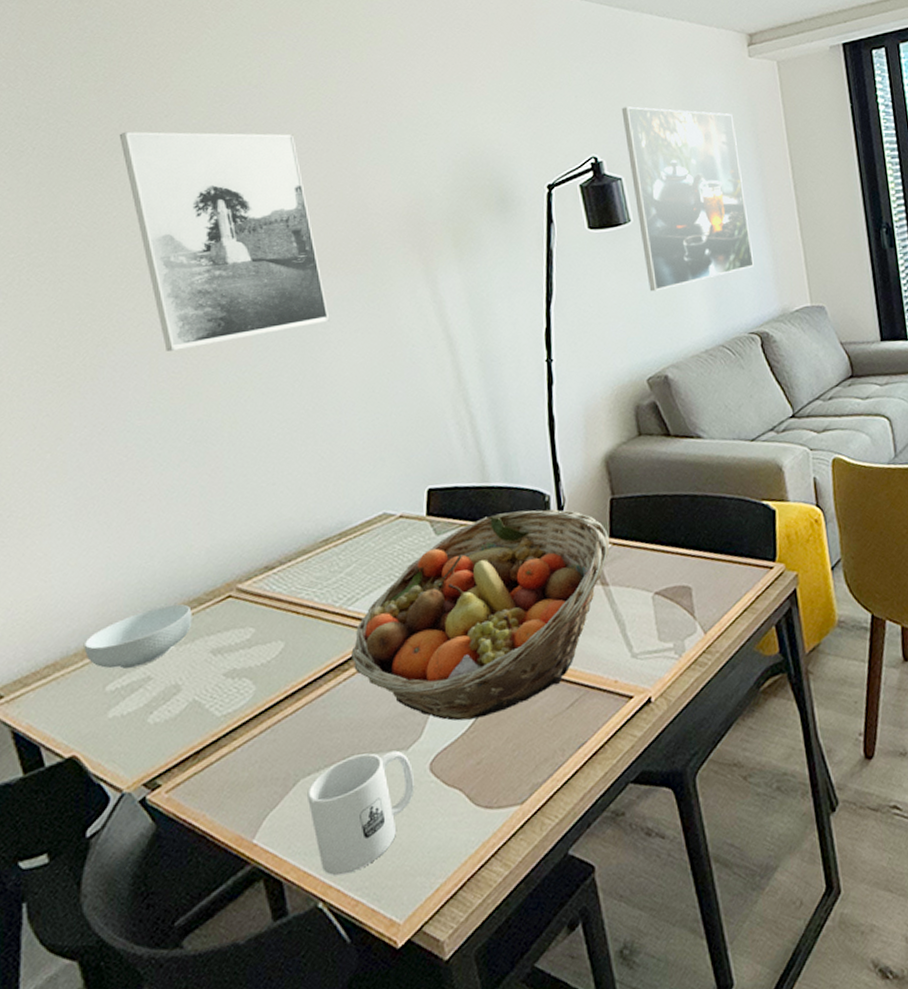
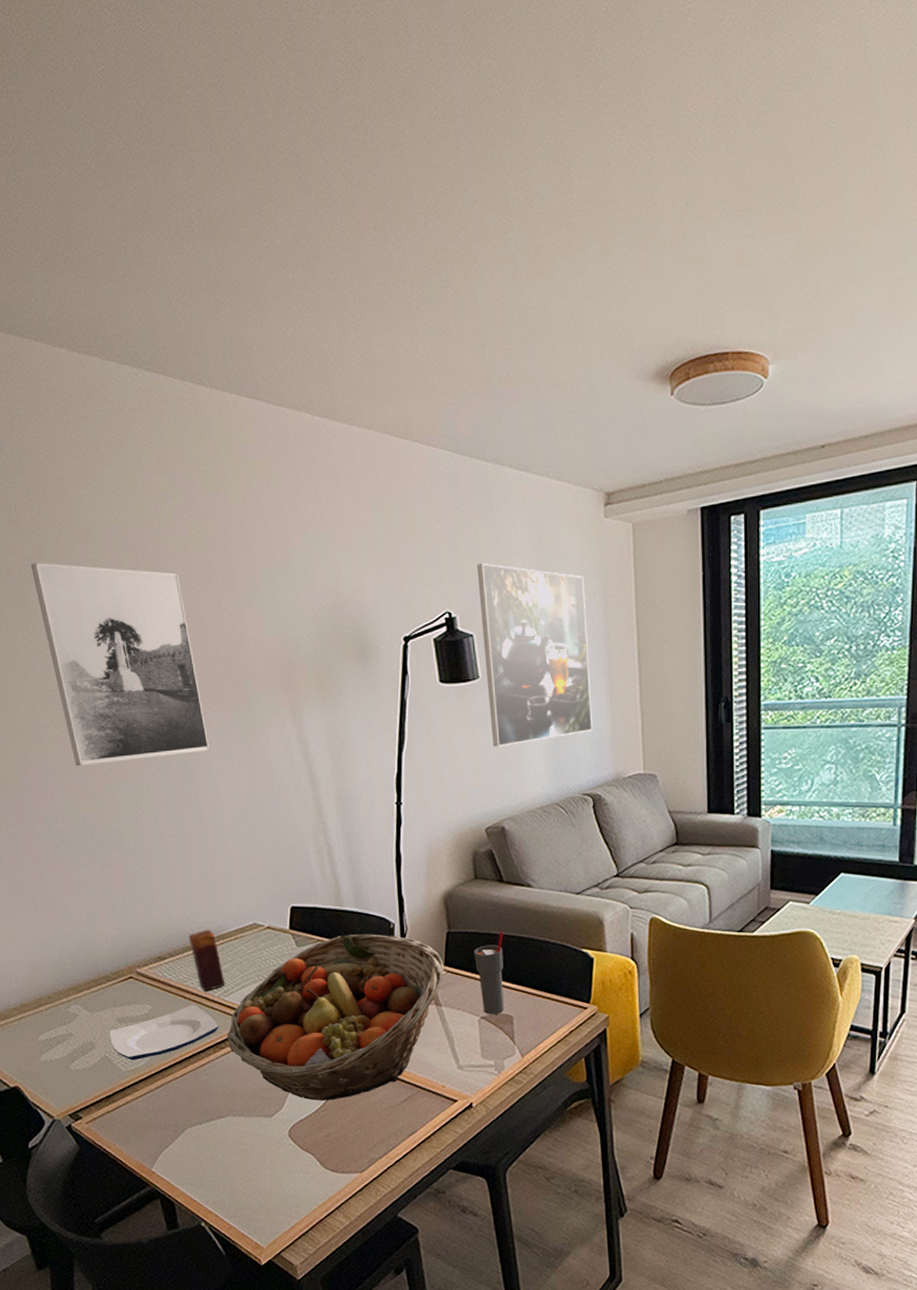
cereal bowl: present [83,603,192,669] -> none [20,978,102,1024]
plate: none [200,620,342,702] -> present [109,1005,220,1061]
candle: none [303,526,349,602] -> present [188,929,226,991]
mug: present [307,751,415,876] -> none [193,1116,276,1205]
cup: none [642,491,681,589] -> present [474,931,505,1015]

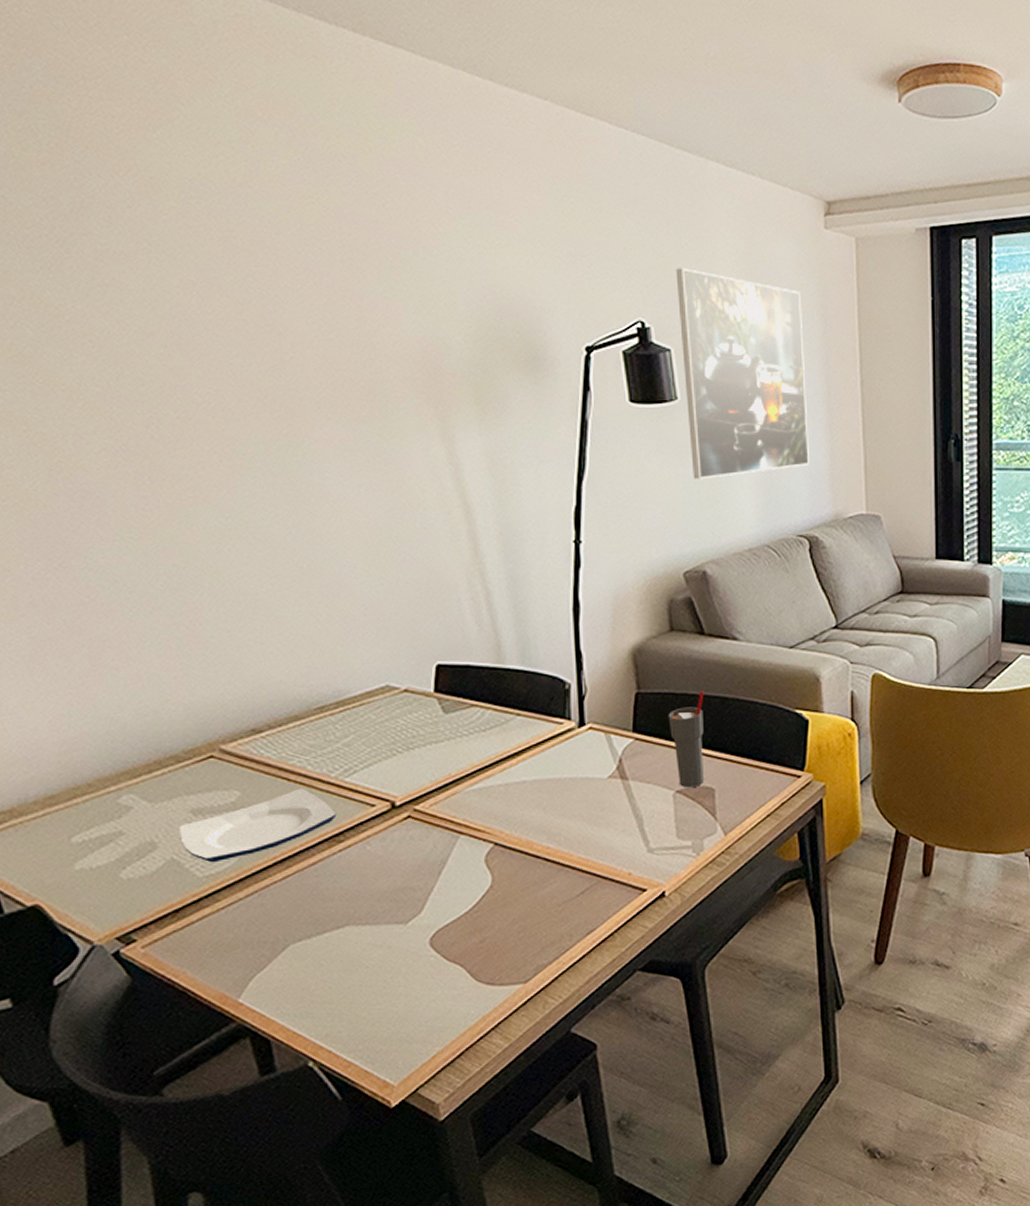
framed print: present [30,562,210,766] -> none [70,219,329,485]
candle: present [188,929,226,991] -> none [295,693,346,770]
fruit basket: present [227,934,445,1101] -> none [348,696,633,900]

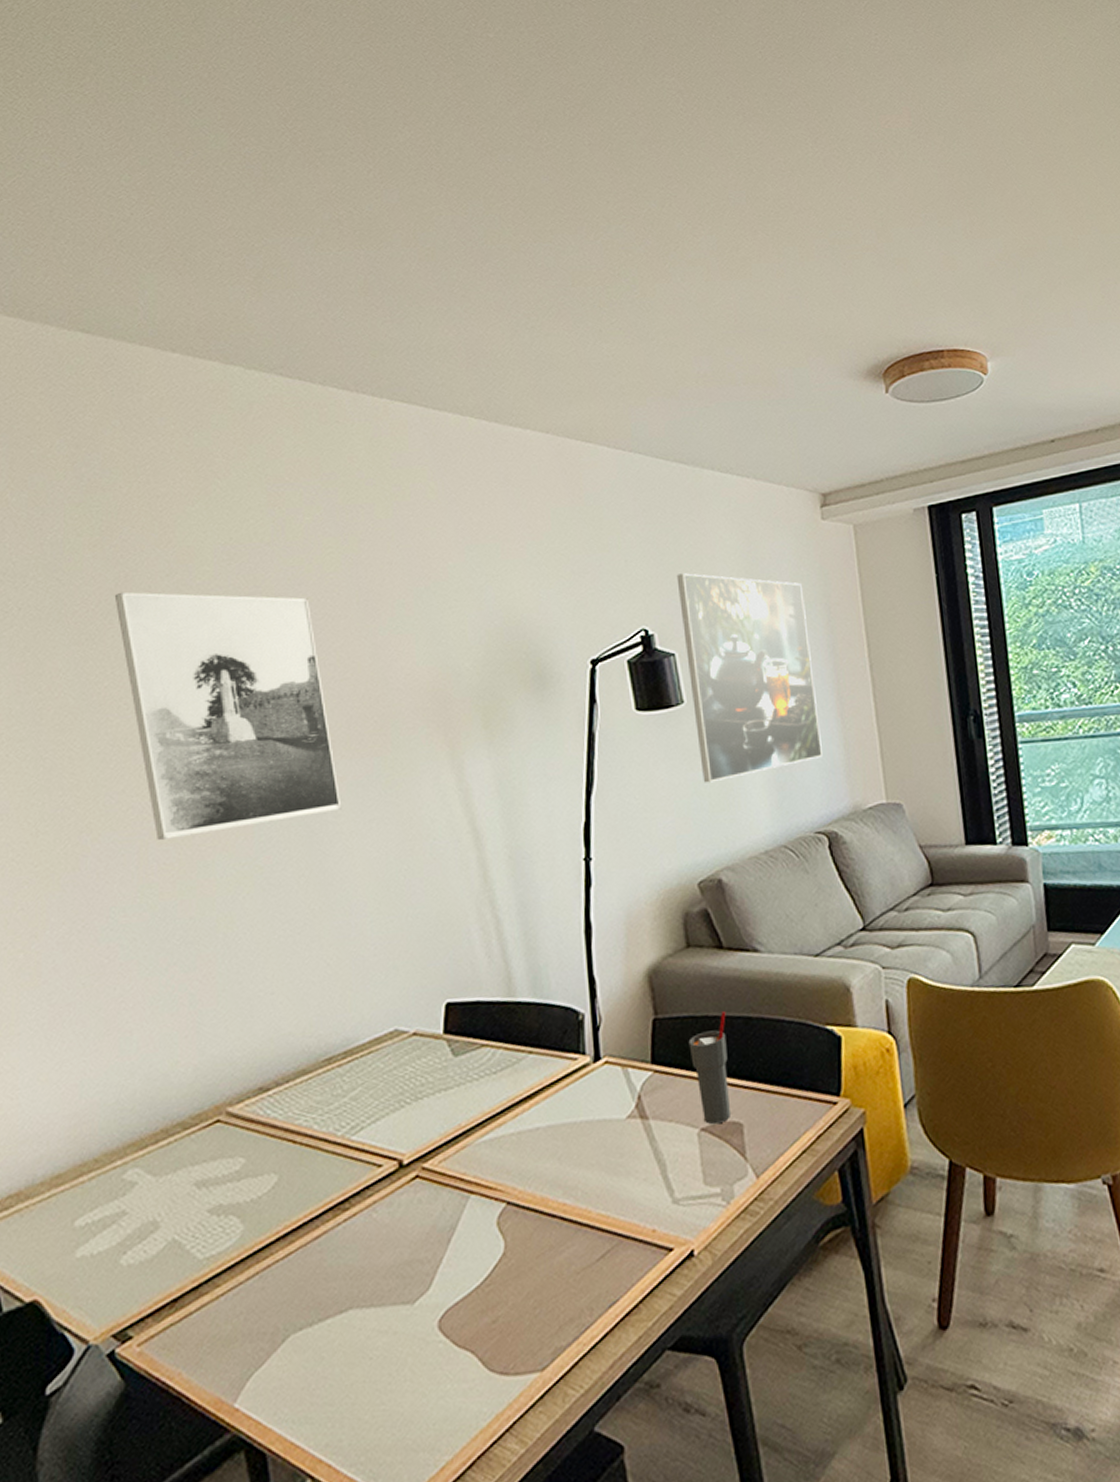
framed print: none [70,219,329,485] -> present [114,591,342,840]
plate: present [179,789,337,863] -> none [182,1151,343,1242]

